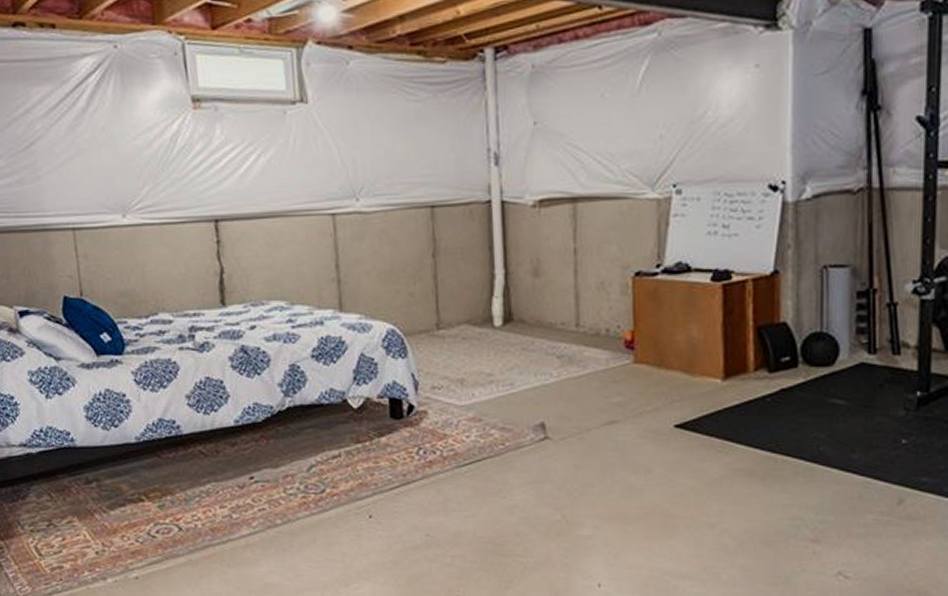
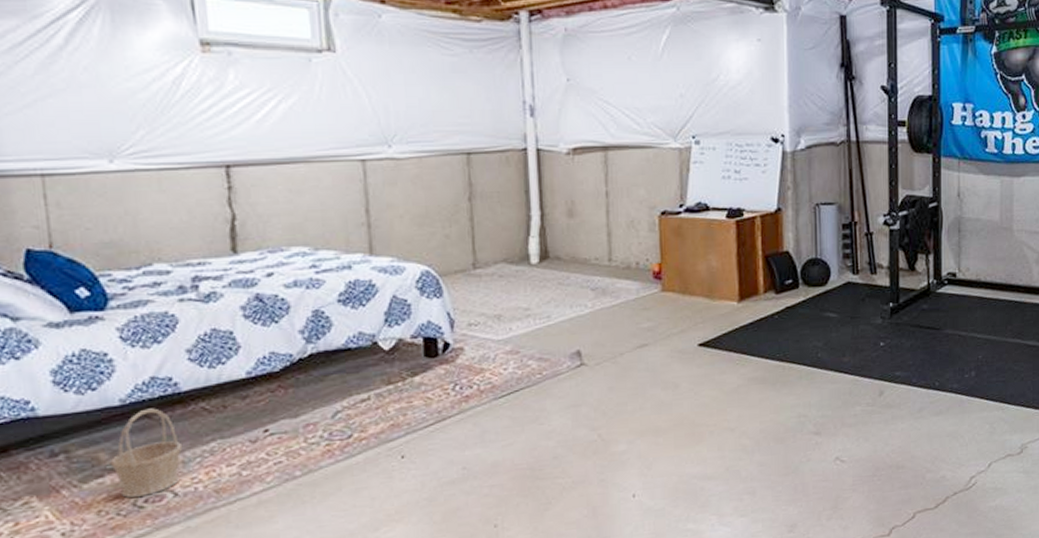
basket: none [129,447,185,527] -> present [110,408,183,498]

